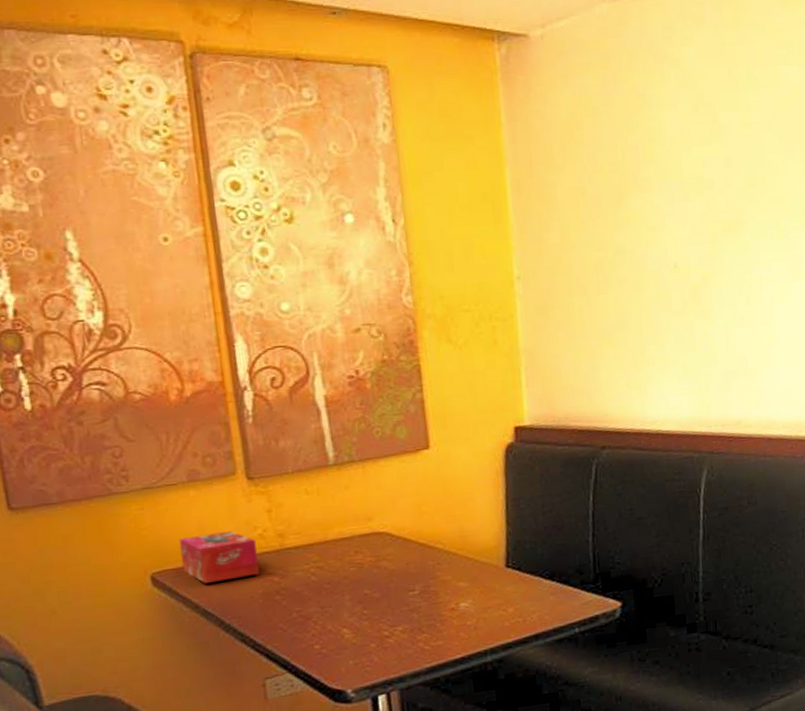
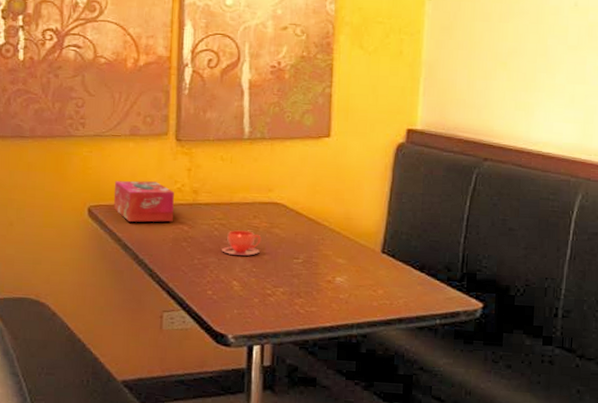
teacup: none [322,569,368,601] -> present [221,230,261,257]

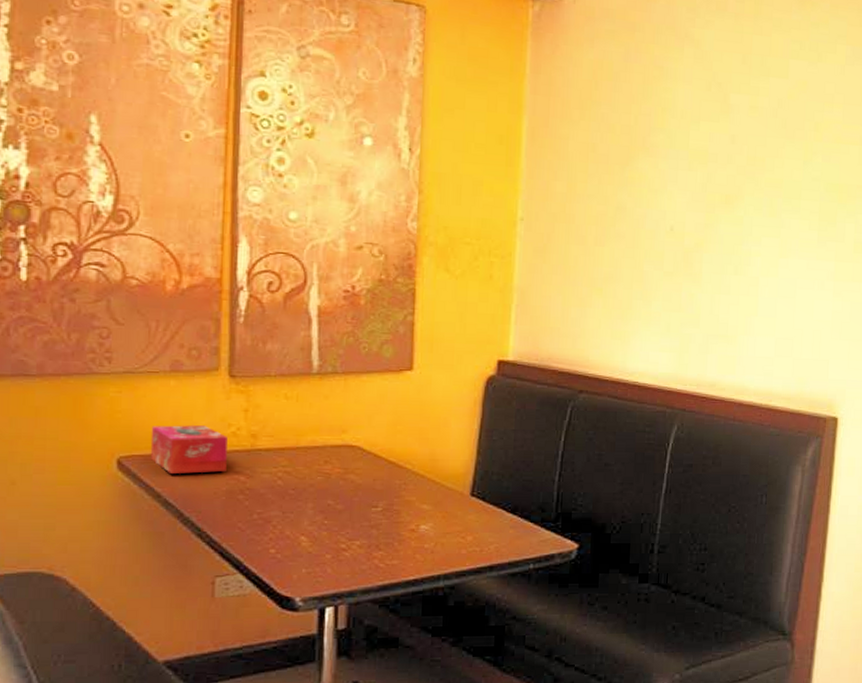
teacup: present [221,230,261,257] -> none [285,478,334,508]

